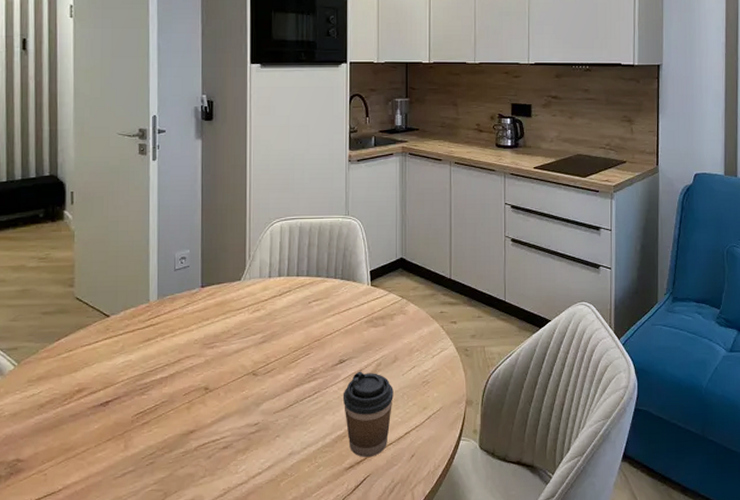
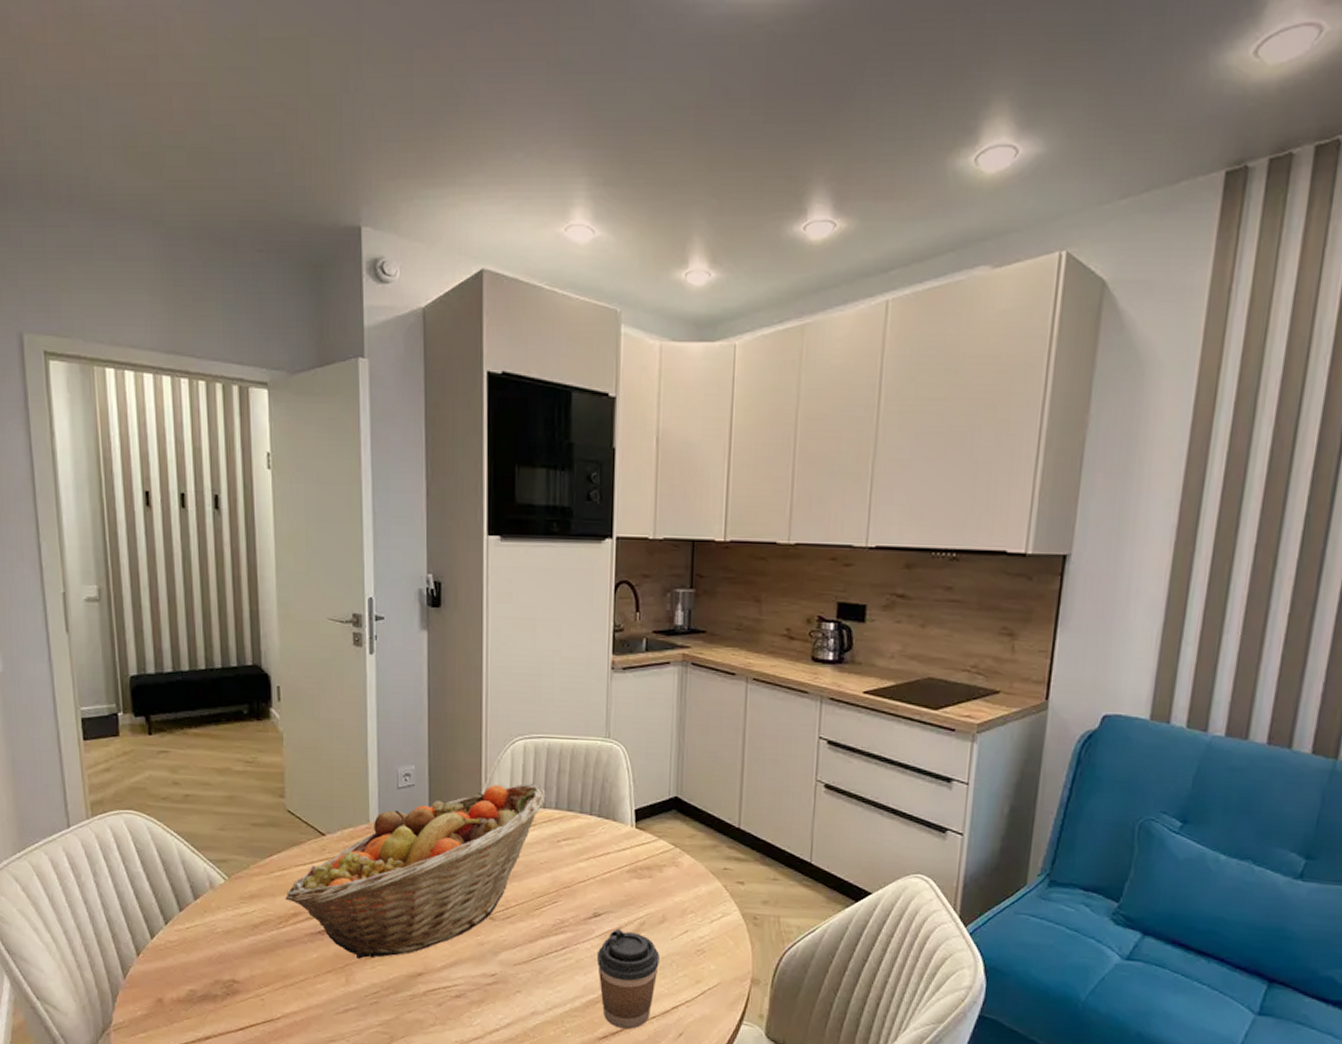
fruit basket: none [71,257,299,425] -> present [285,783,546,959]

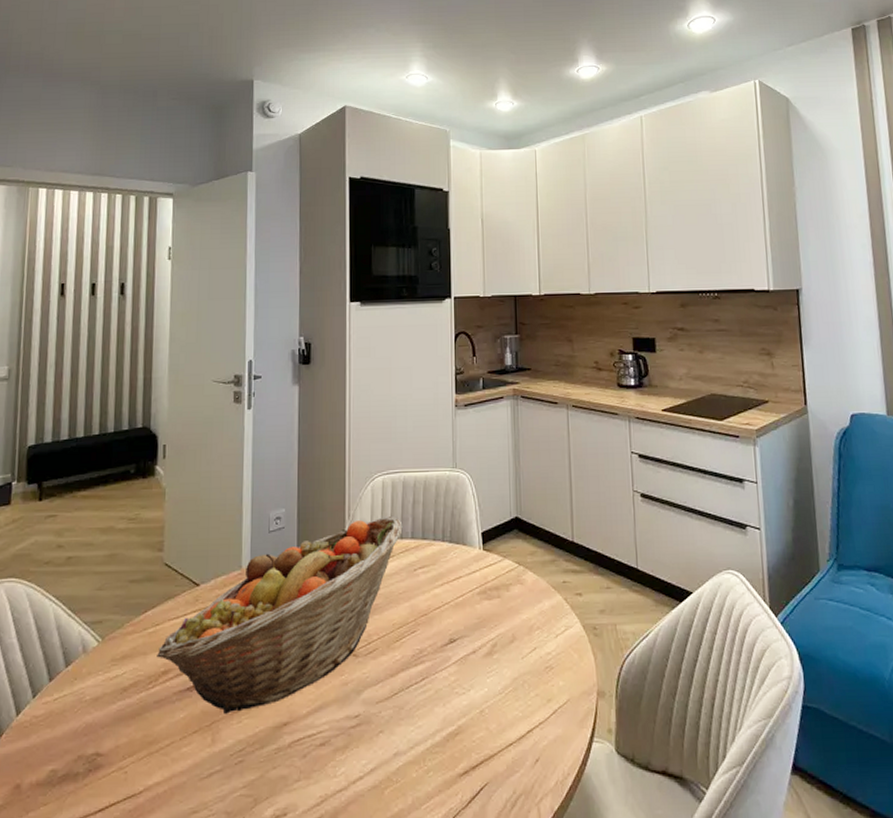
coffee cup: present [596,928,660,1030] -> none [454,653,512,762]

